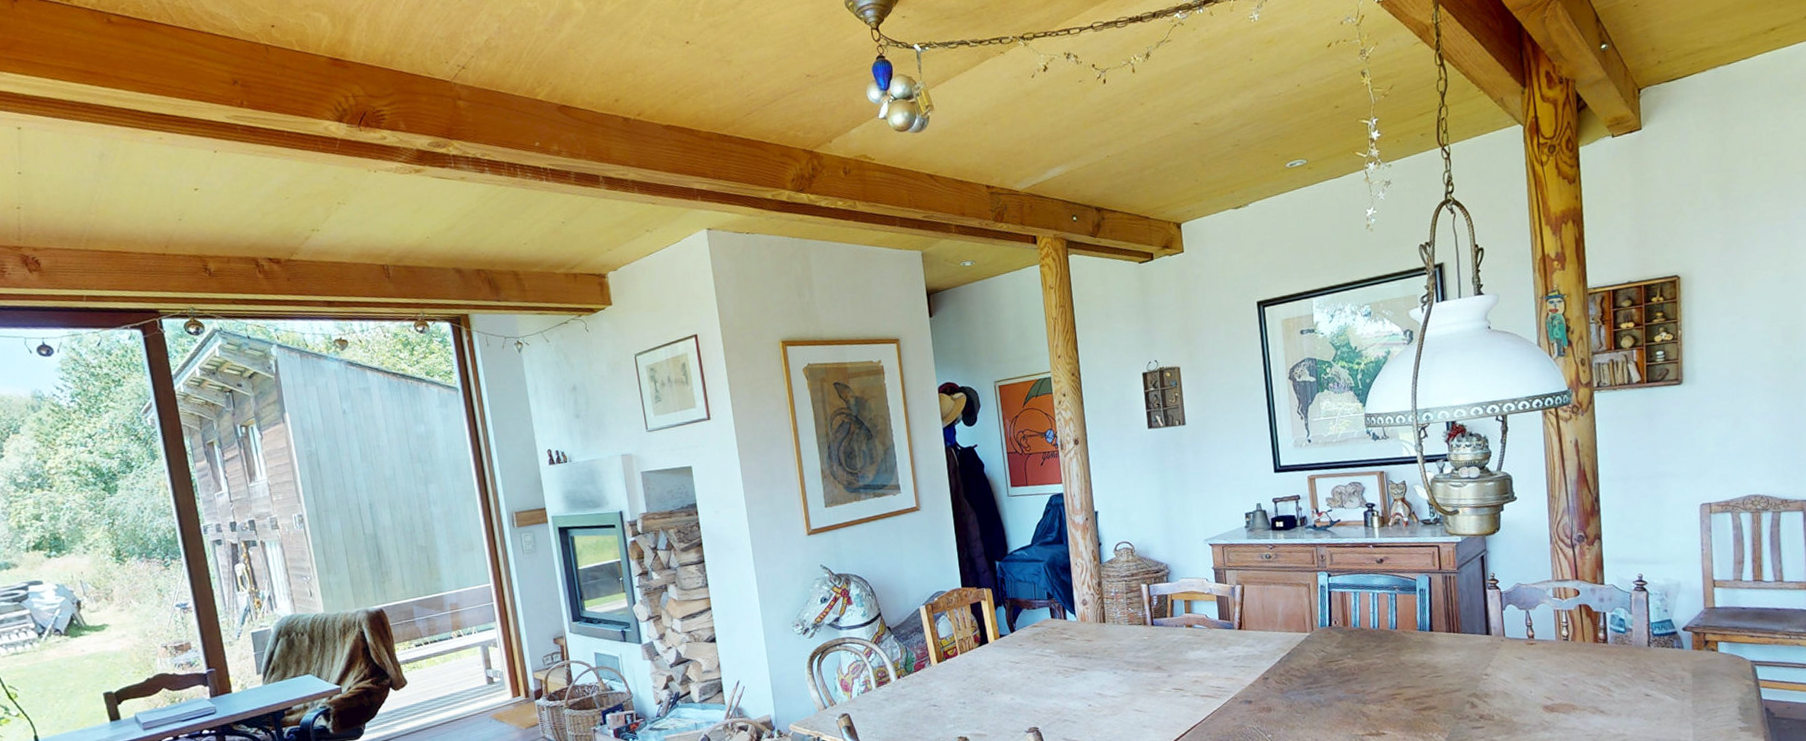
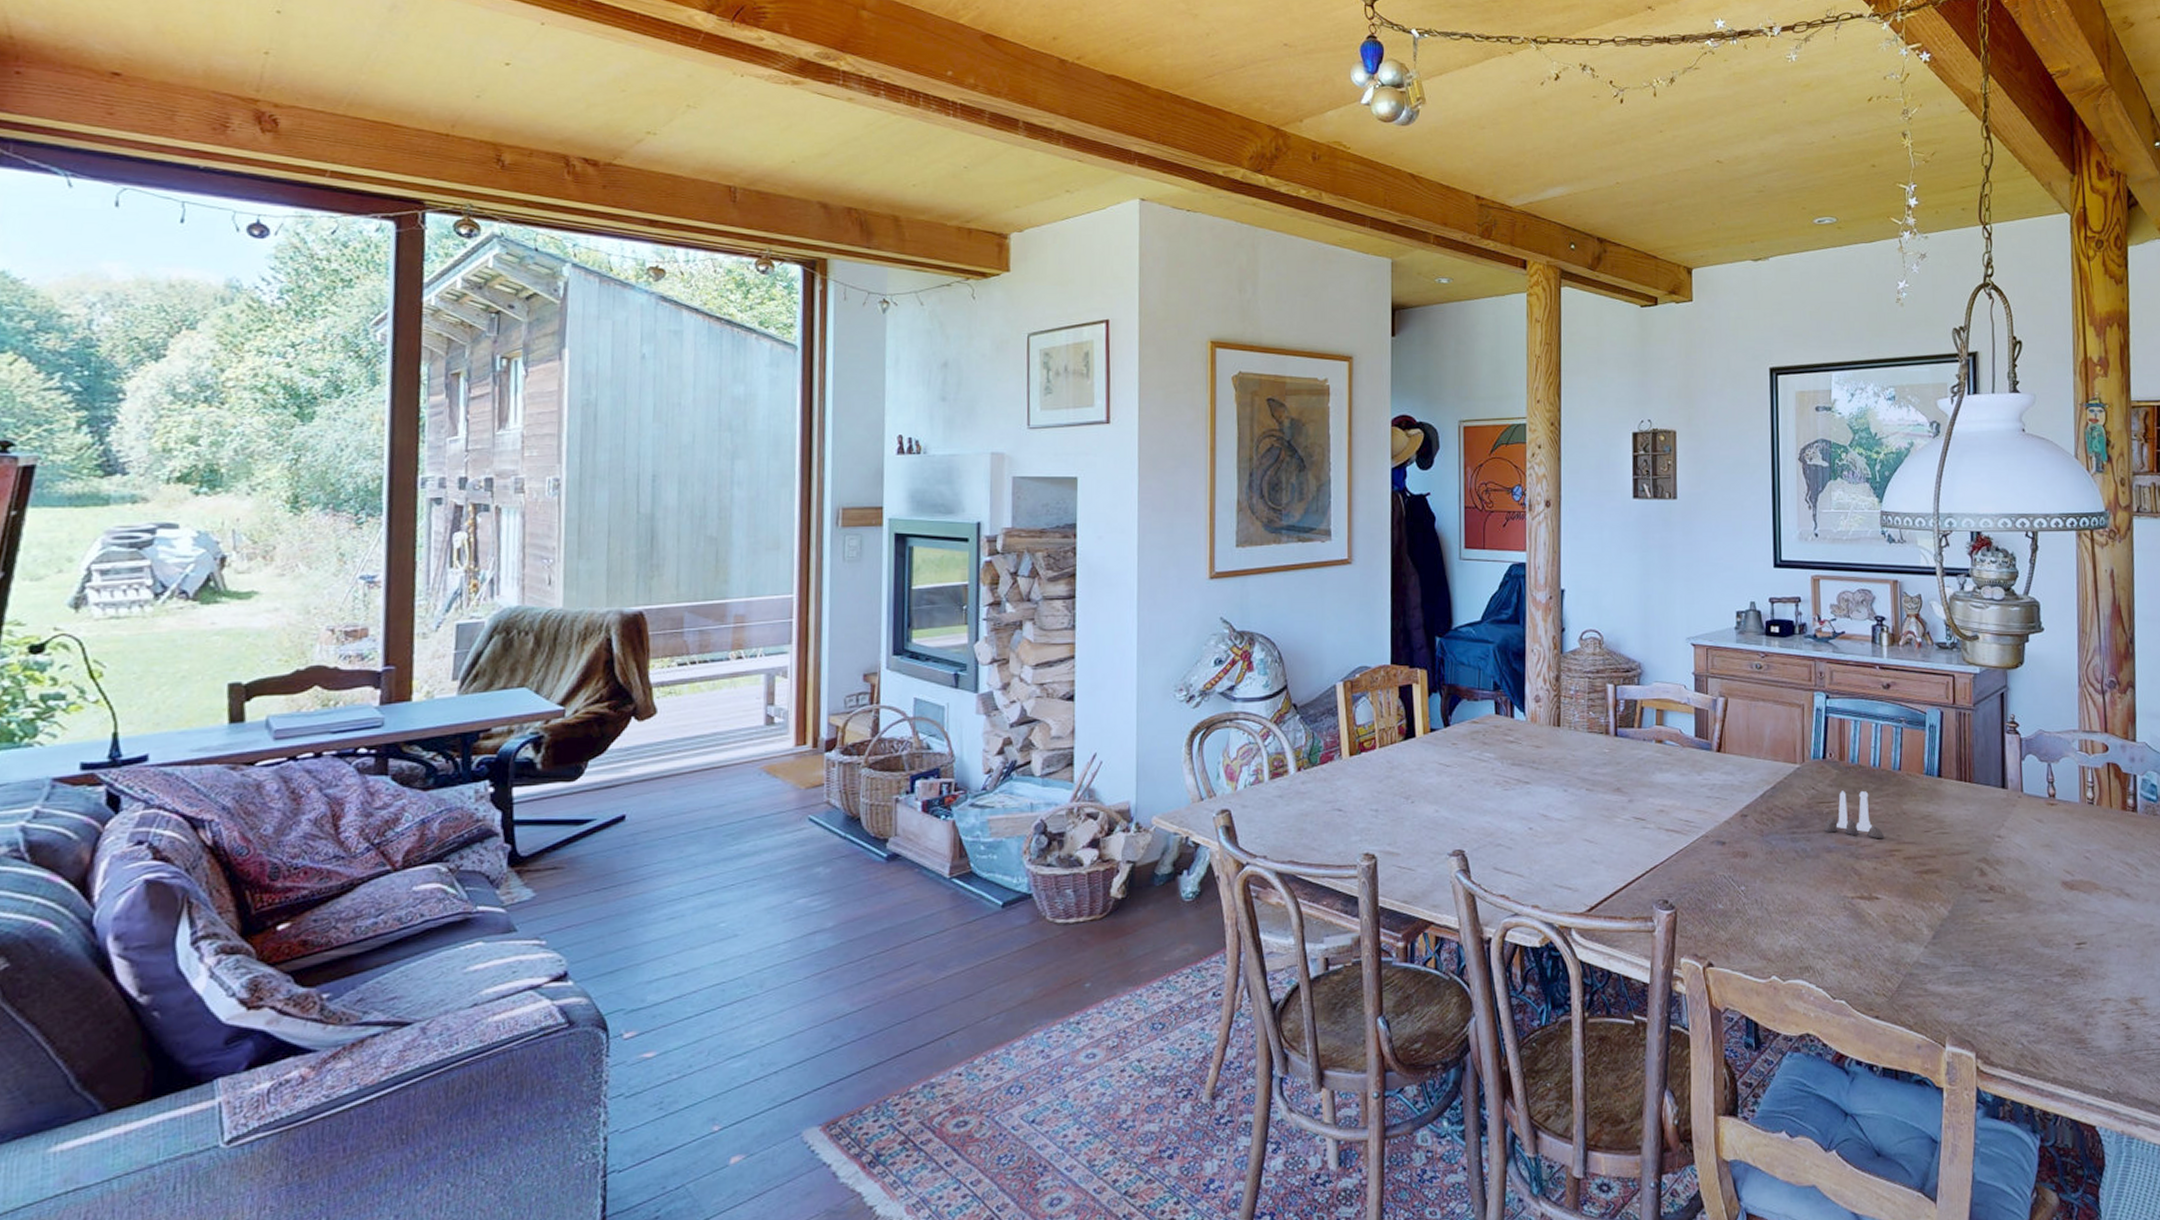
salt and pepper shaker set: none [1334,649,1387,686] -> present [1824,791,1885,838]

